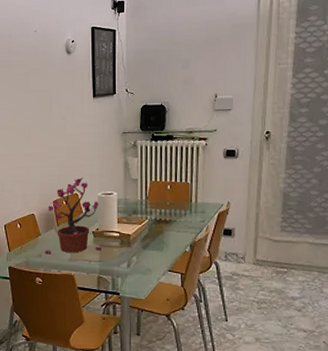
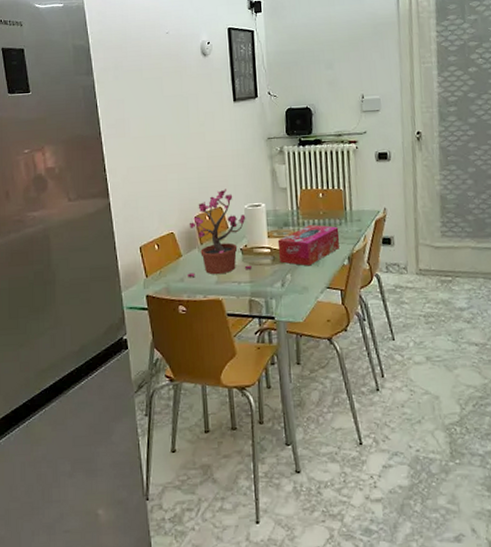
tissue box: none [126,214,184,251] -> present [277,225,340,266]

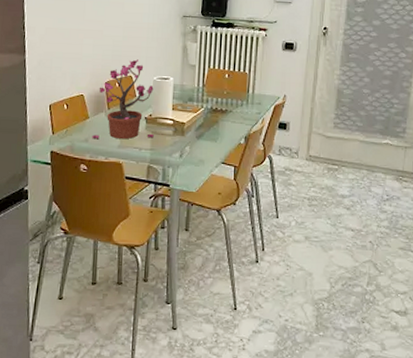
tissue box: present [277,225,340,266] -> none [180,103,240,141]

